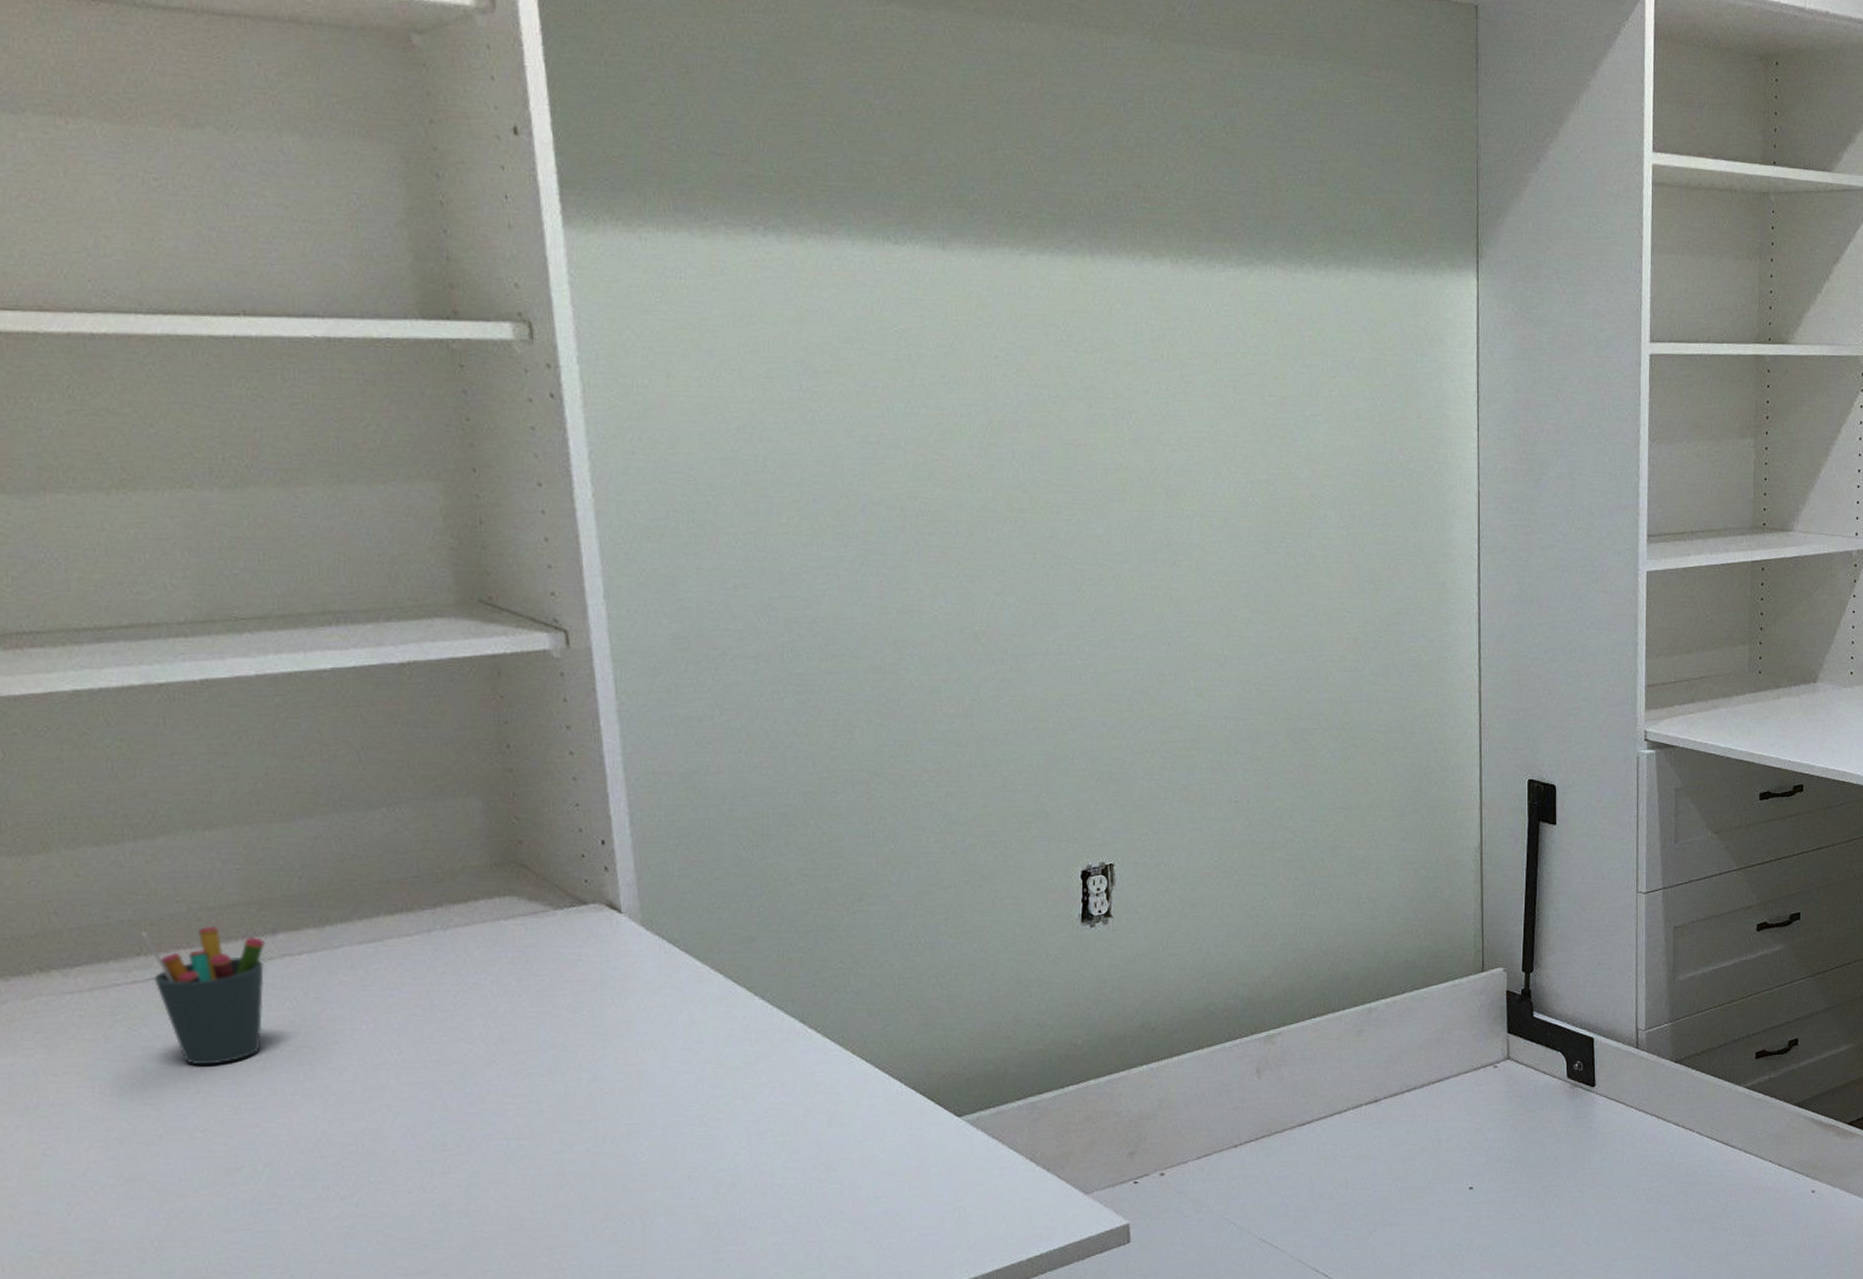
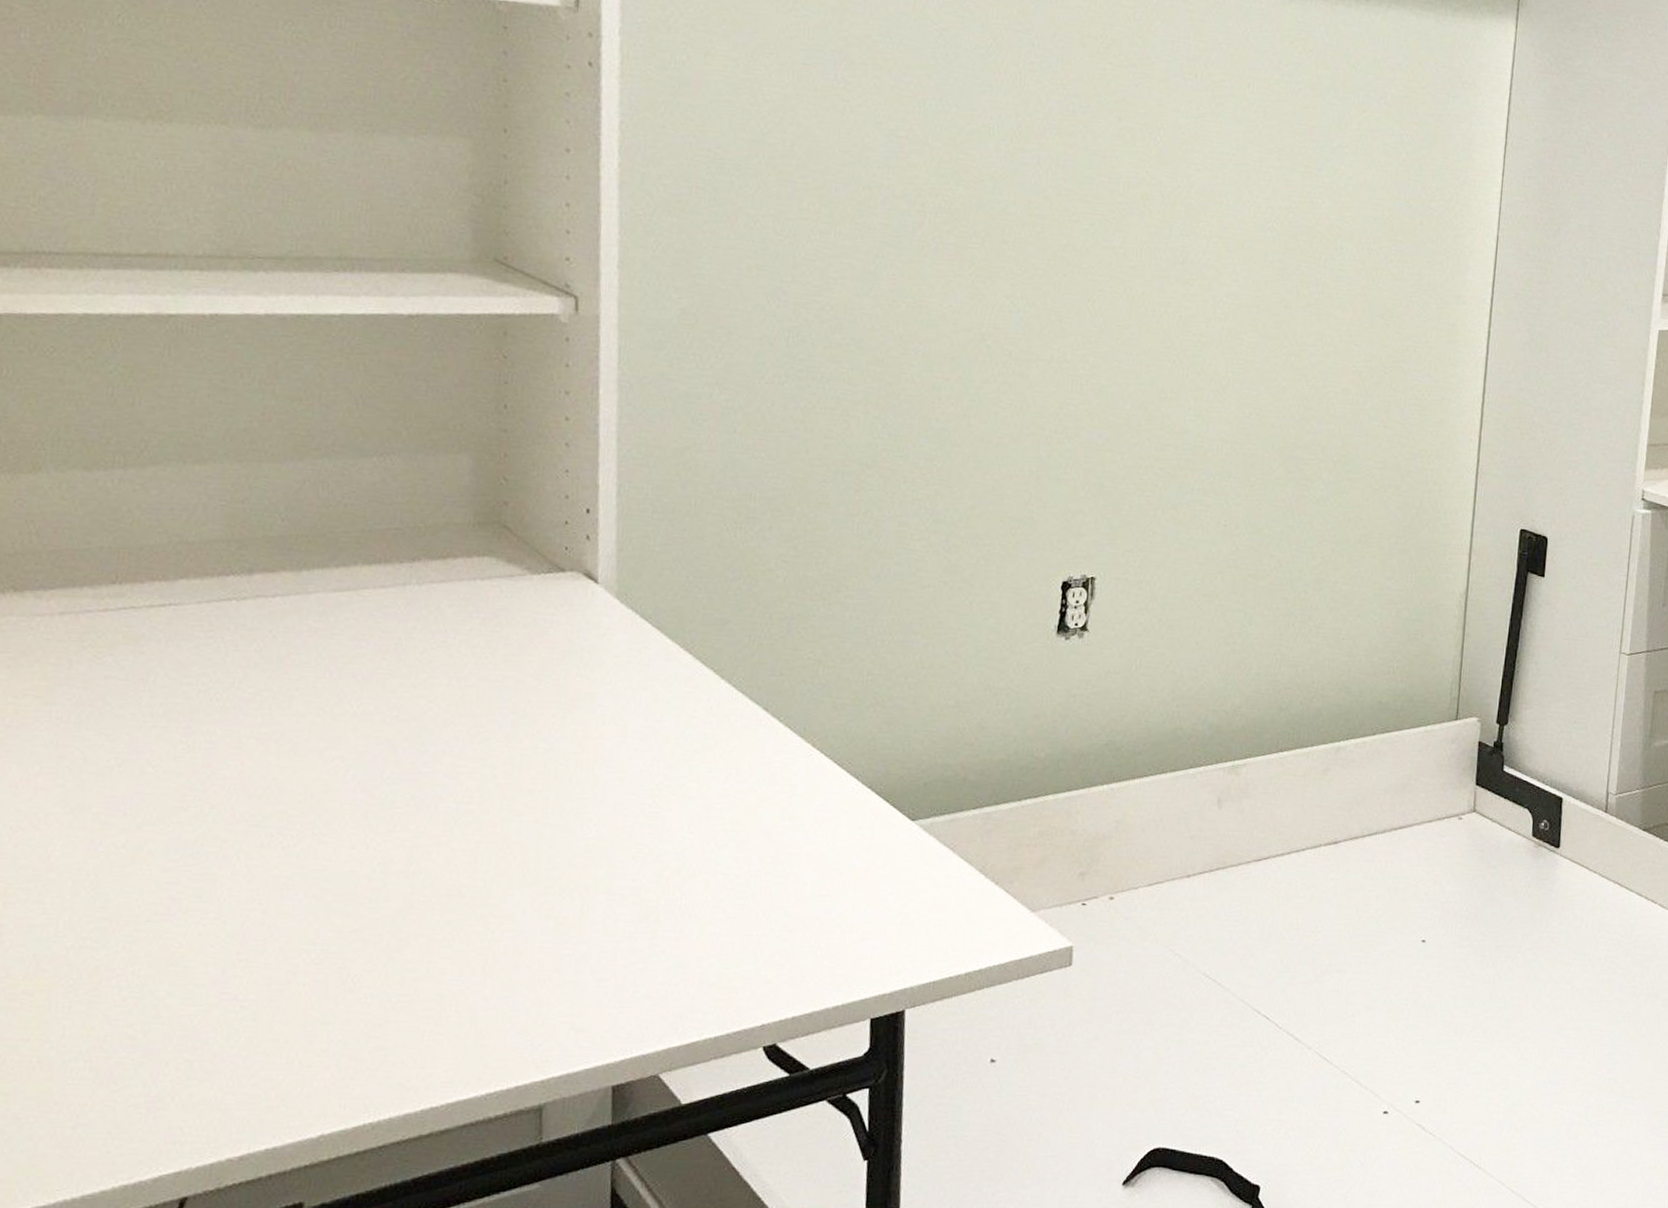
pen holder: present [141,927,265,1065] -> none [118,560,240,701]

